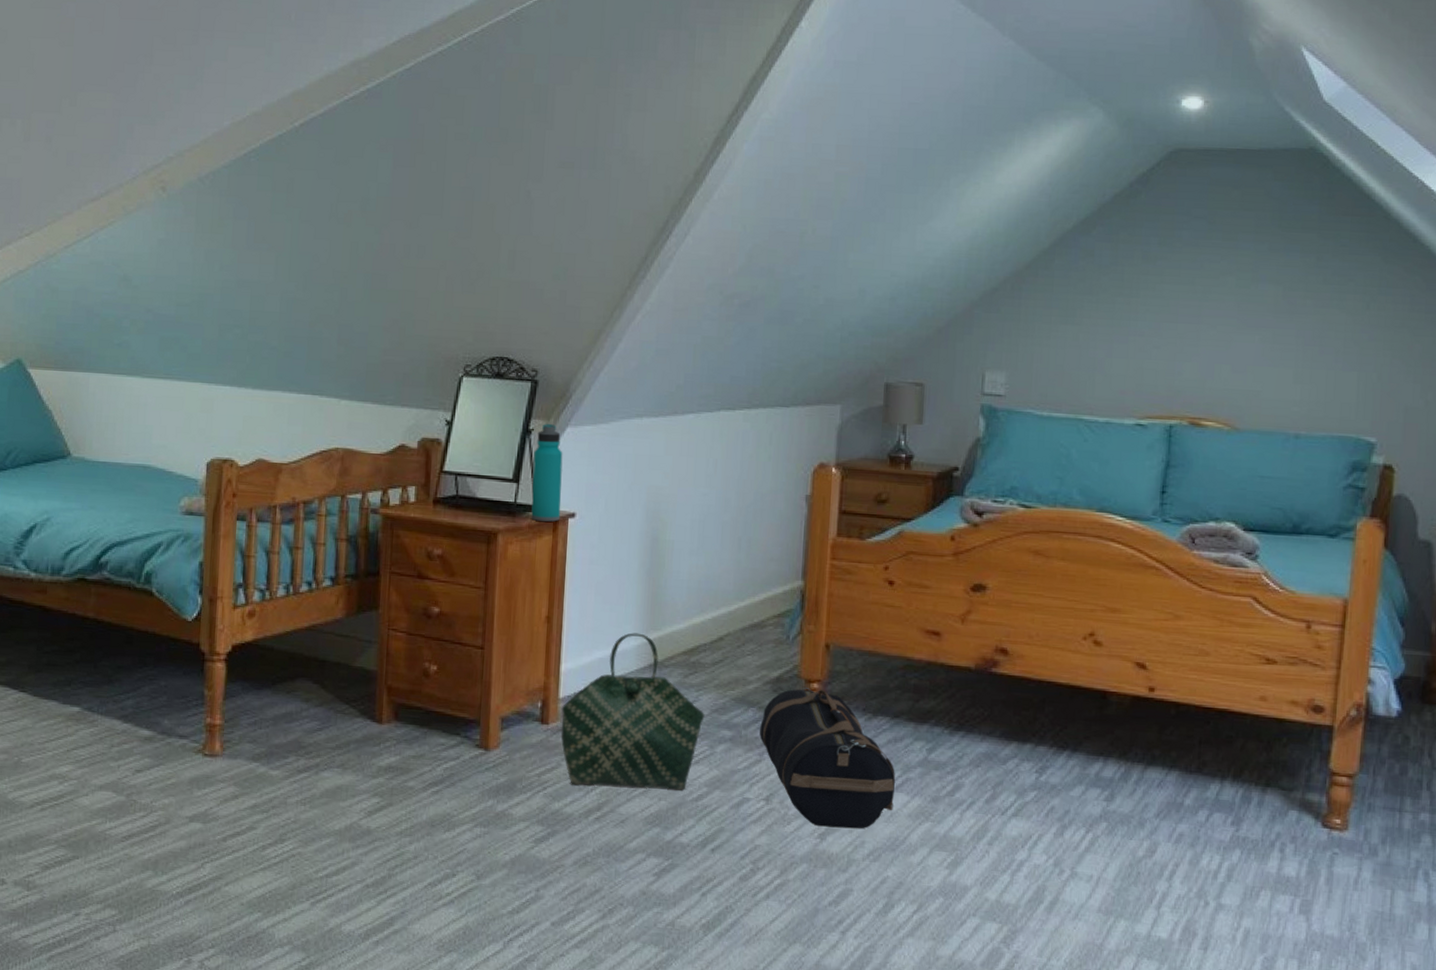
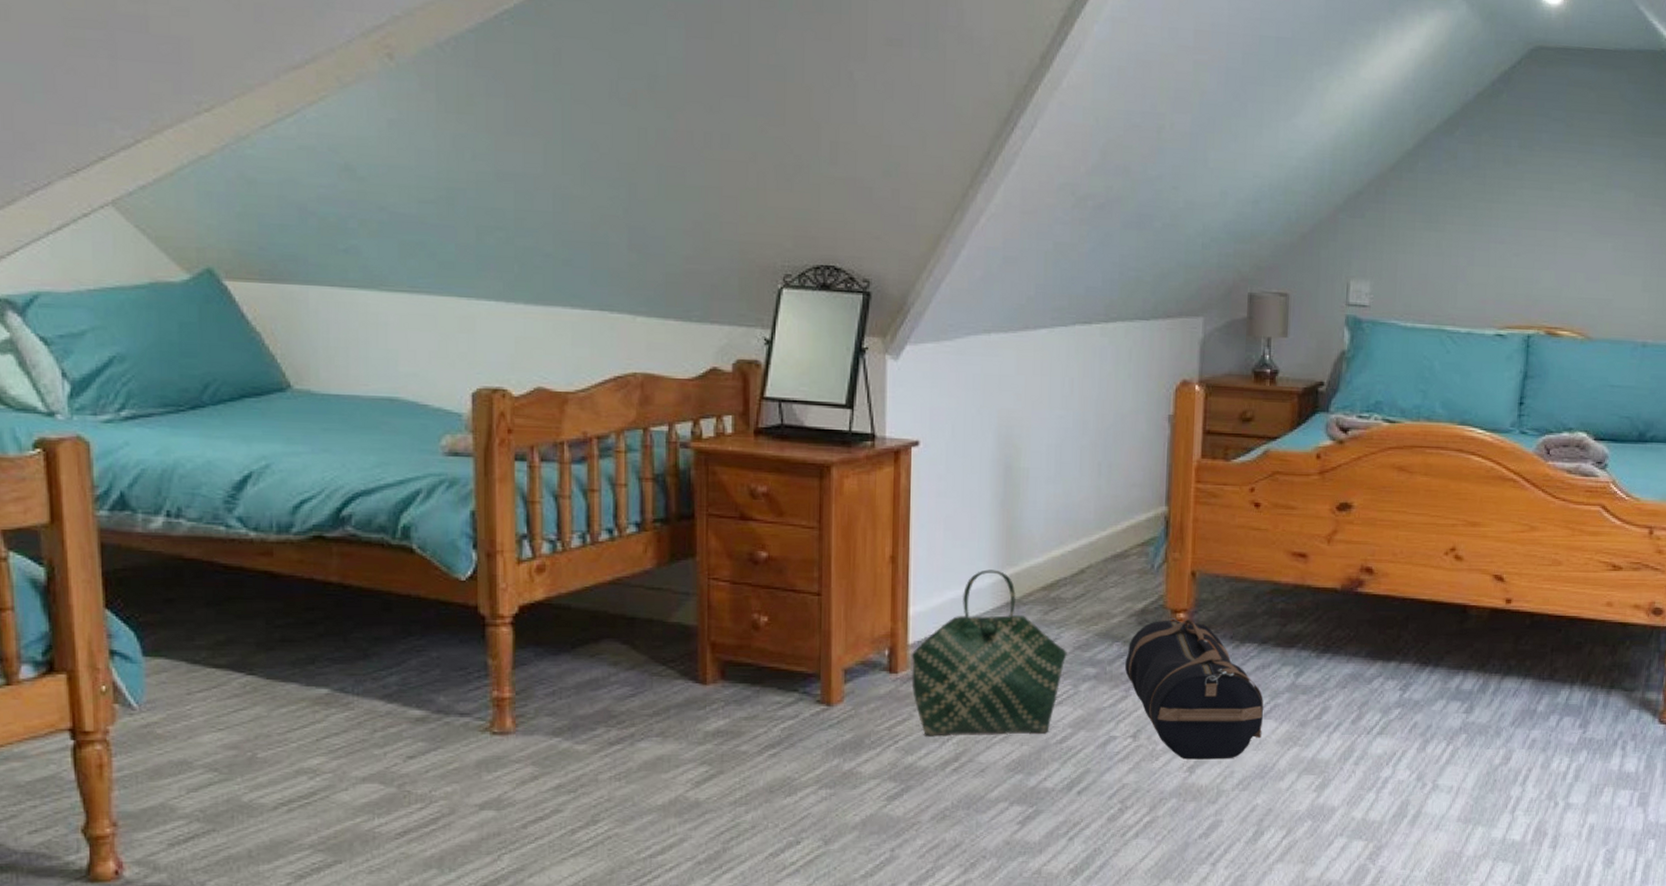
water bottle: present [531,424,563,522] -> none [868,342,903,451]

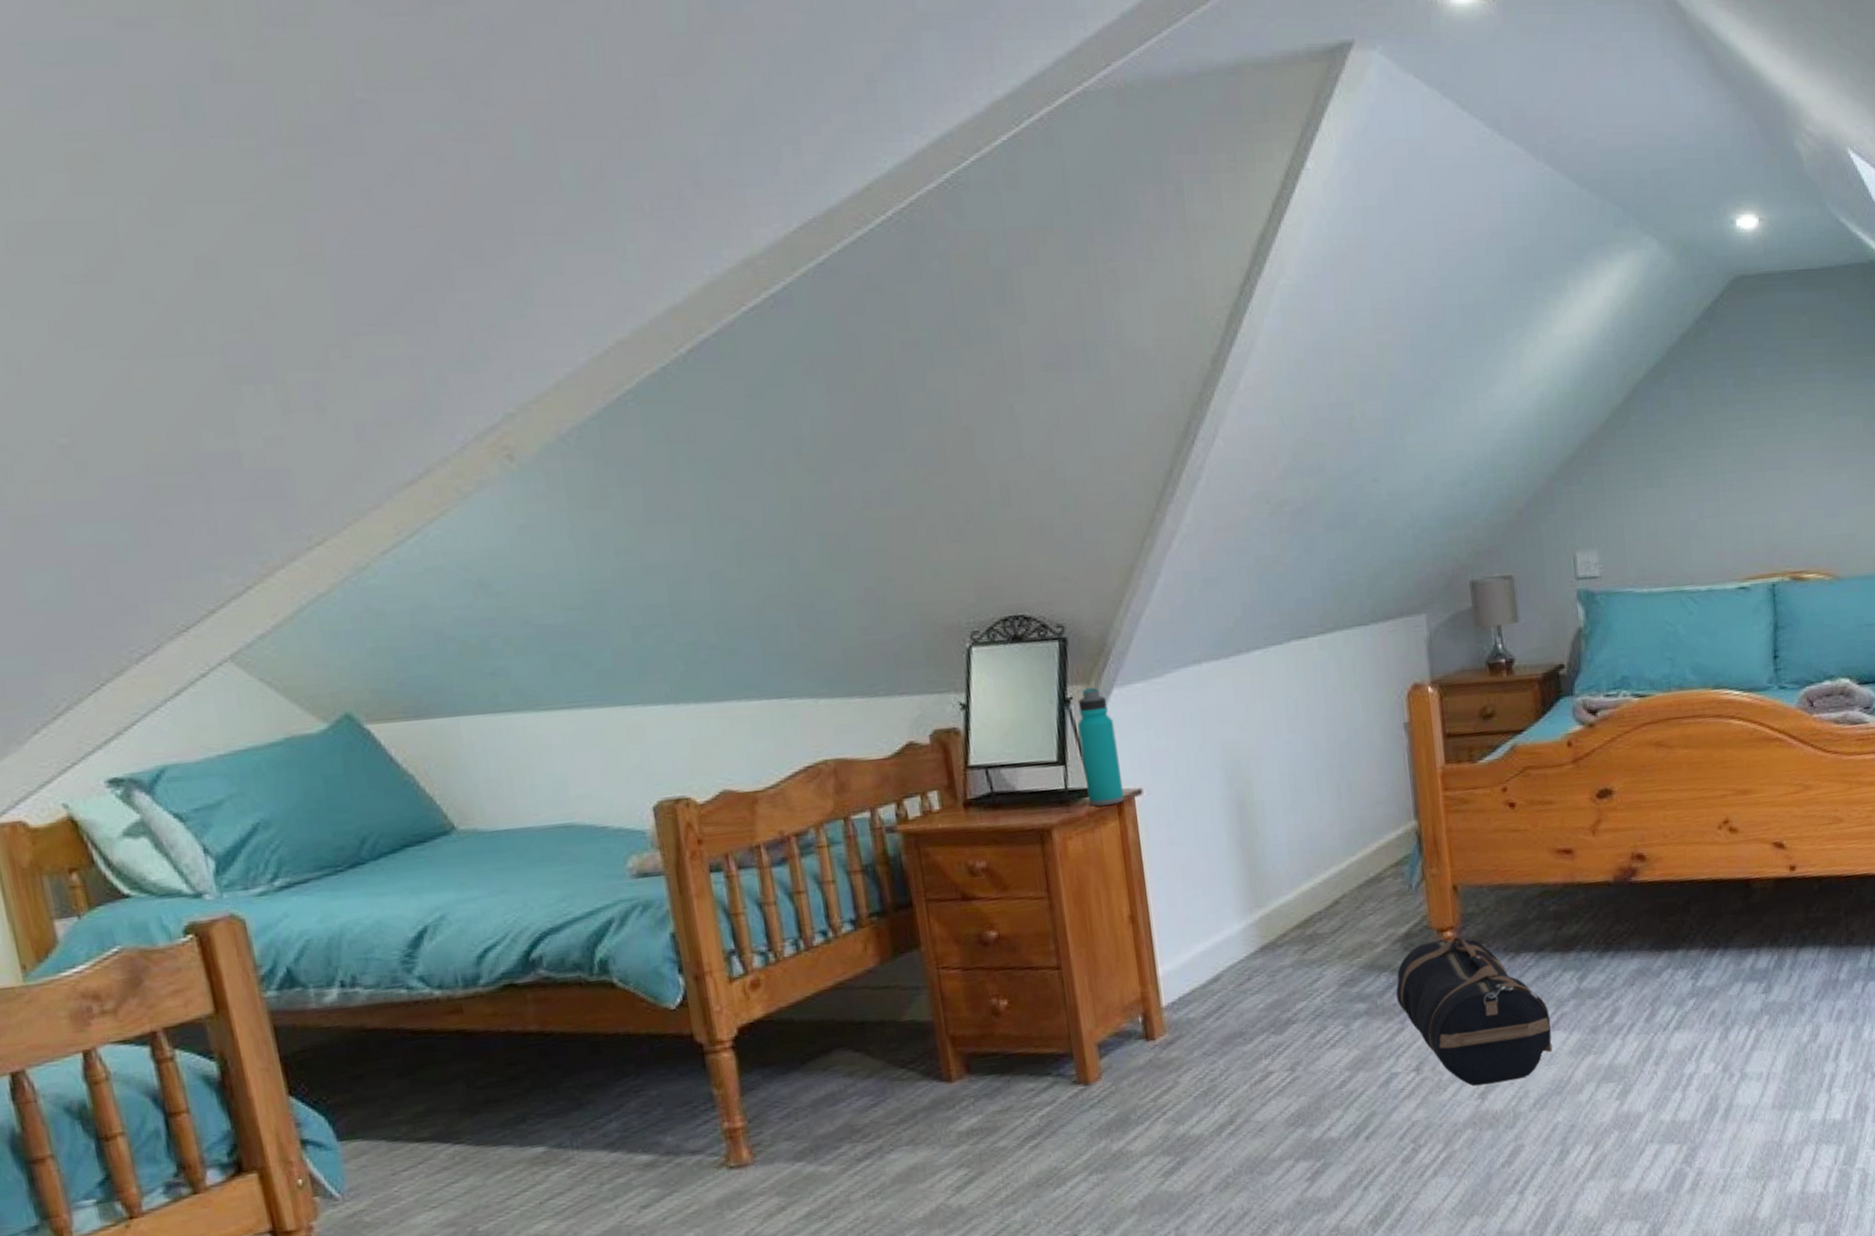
water bottle: none [868,342,903,451] -> present [1077,688,1125,807]
tote bag: present [911,569,1067,735] -> none [1166,914,1333,1102]

